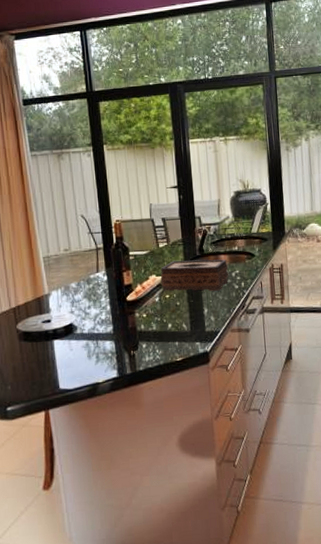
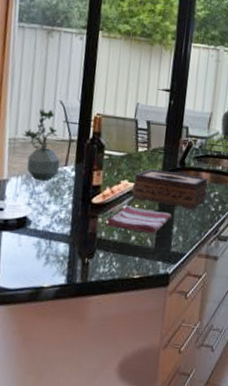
potted plant: none [53,225,93,290] -> present [22,108,60,181]
dish towel: none [143,297,201,320] -> present [106,206,172,234]

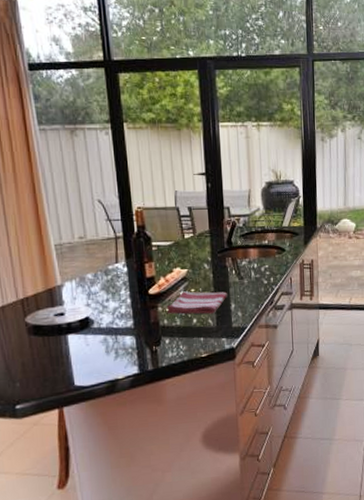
potted plant: present [22,108,60,181] -> none [66,210,111,281]
tissue box: present [132,168,208,210] -> none [185,252,258,286]

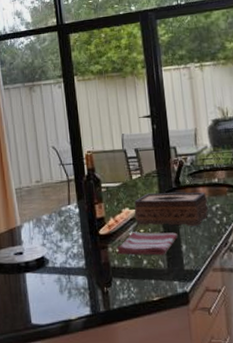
tissue box: none [185,252,258,286] -> present [134,192,209,226]

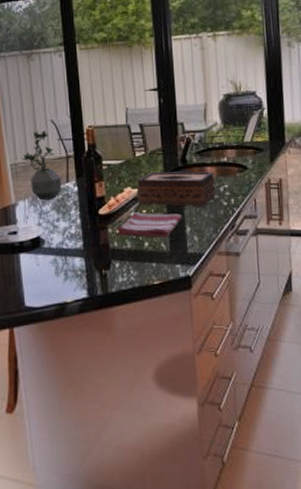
potted plant: none [25,156,64,222] -> present [21,130,62,201]

